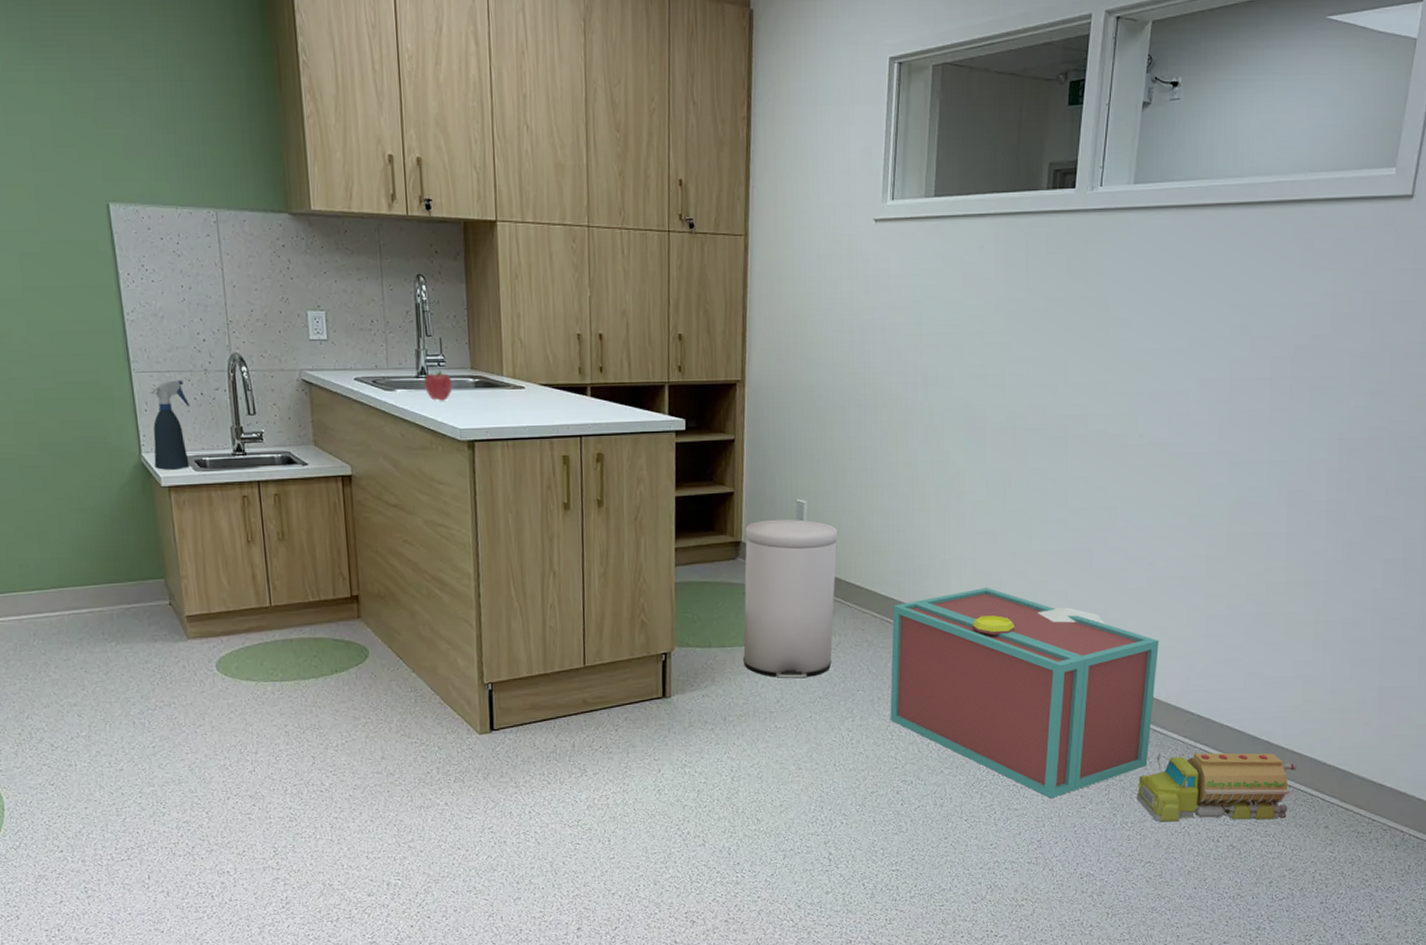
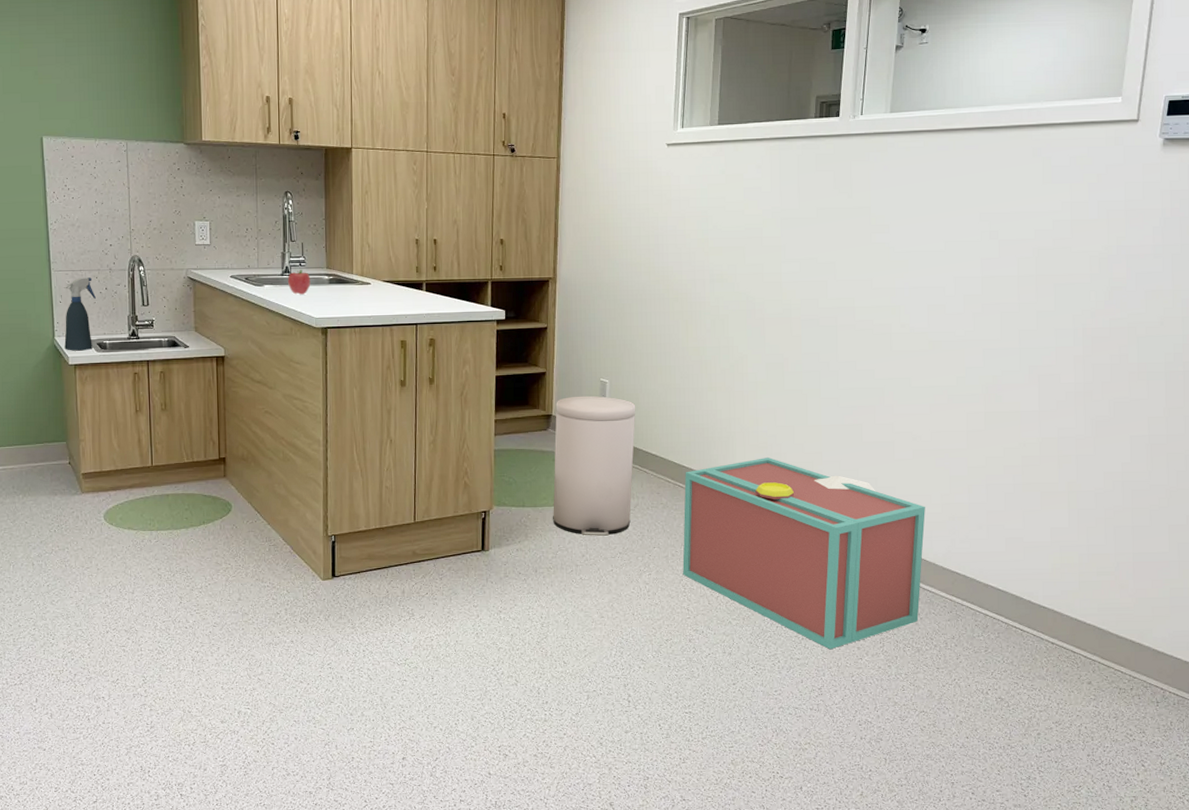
toy truck: present [1137,752,1296,822] -> none [909,610,1058,675]

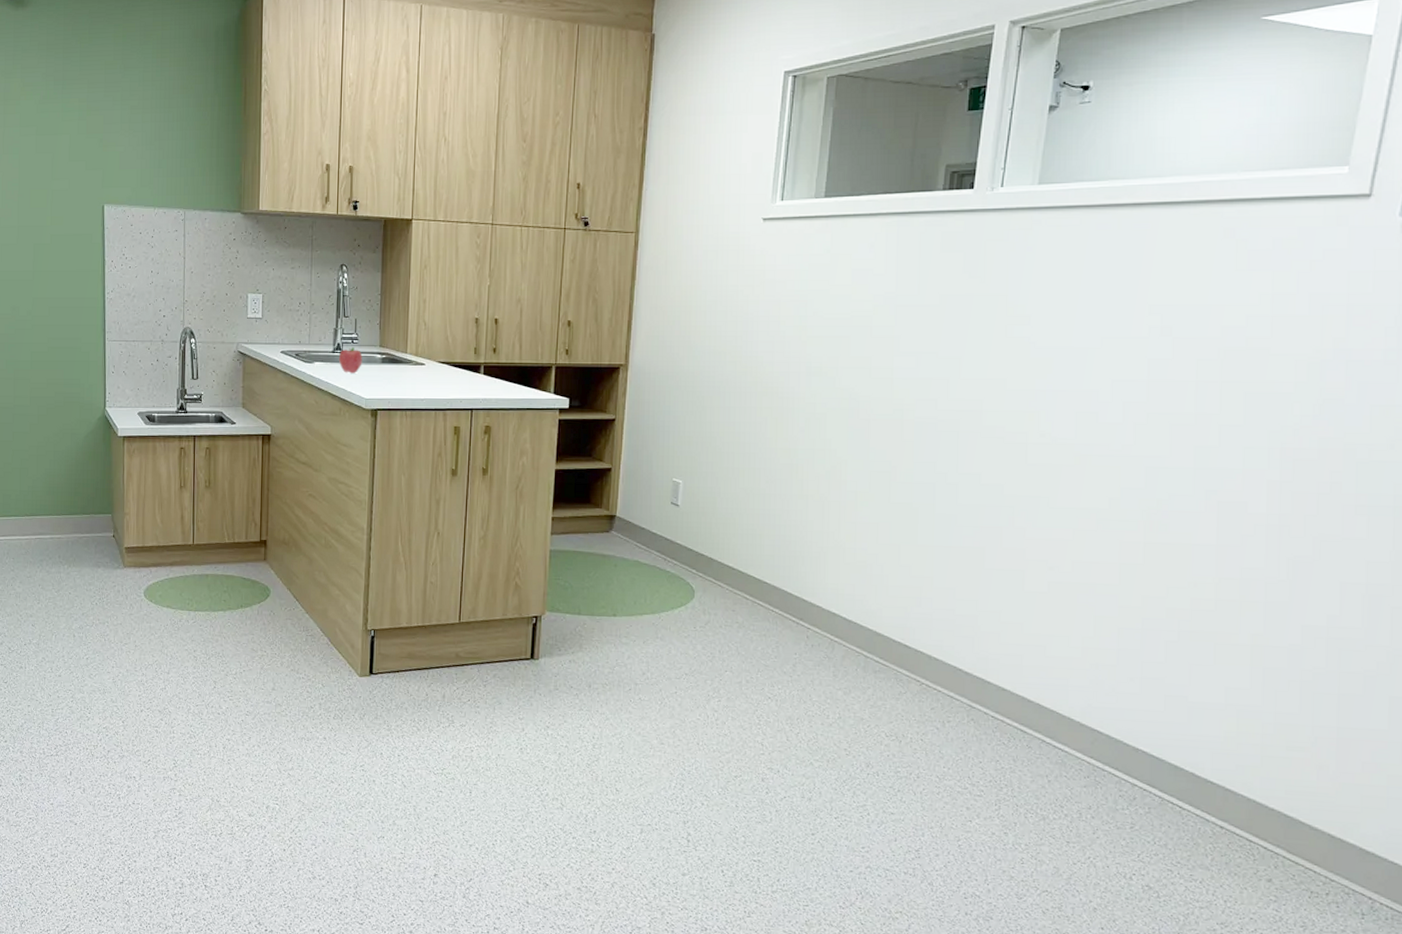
spray bottle: present [64,277,96,351] -> none [115,348,147,423]
pedal bin: present [553,395,636,536] -> none [611,496,712,654]
toy box: present [682,458,925,650] -> none [758,579,1061,807]

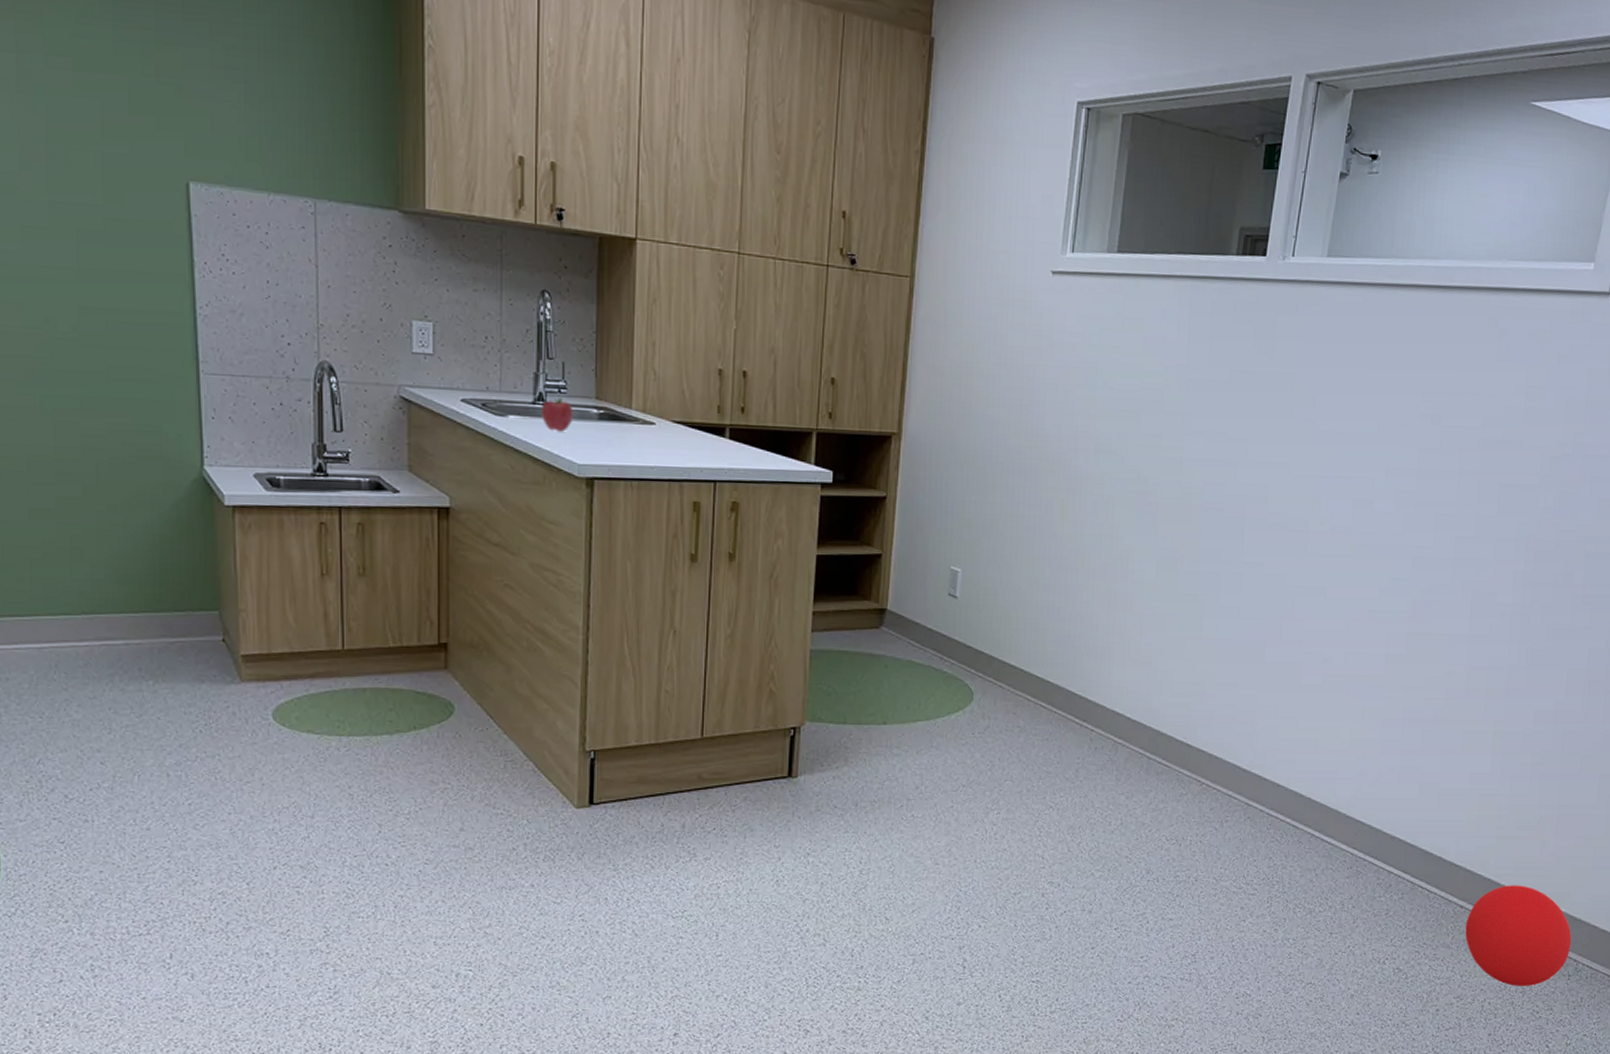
ball: none [1227,808,1364,921] -> present [1465,885,1572,986]

